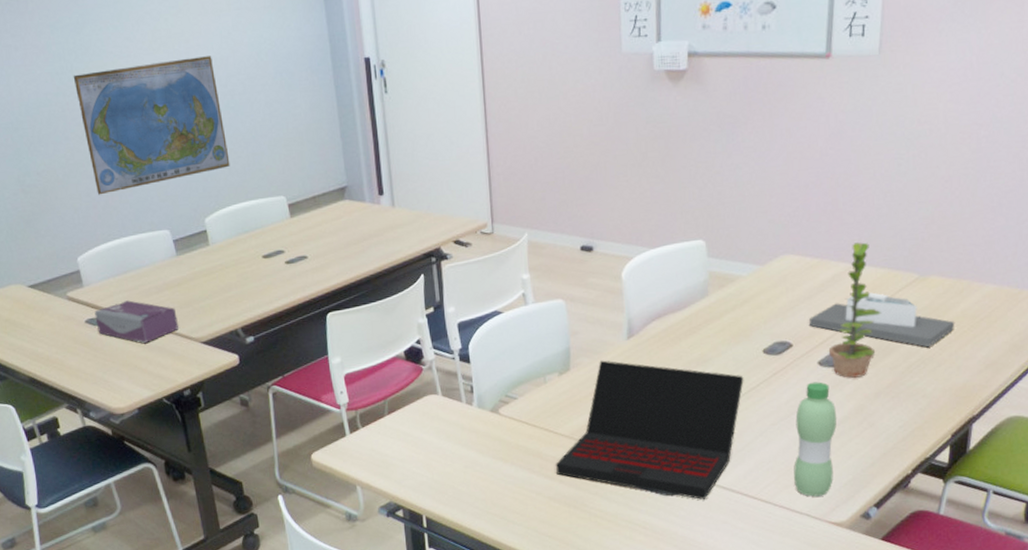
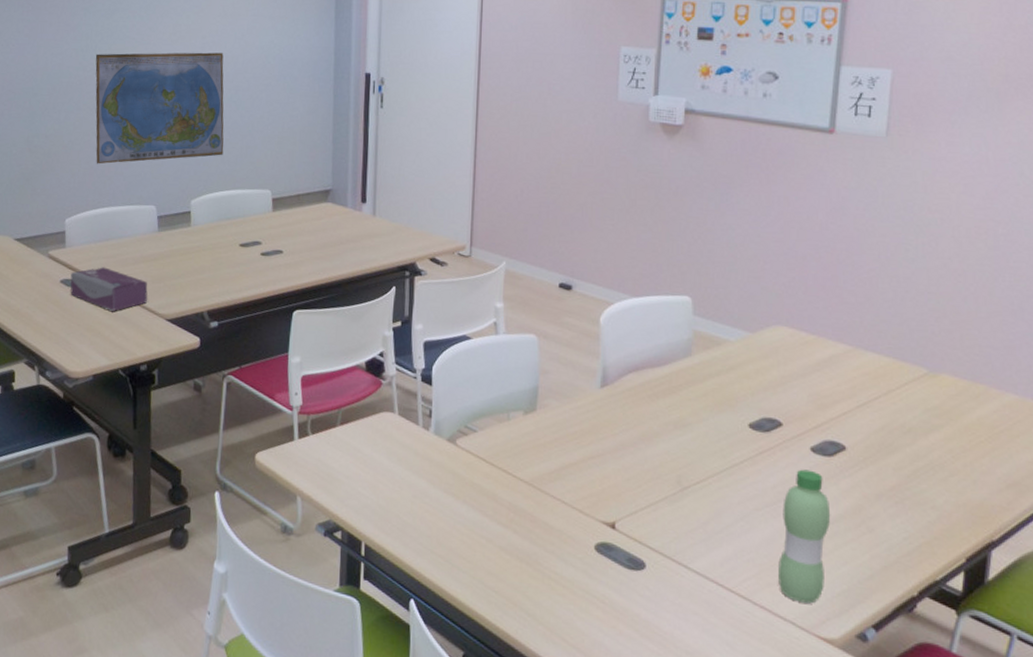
laptop: present [556,360,744,500] -> none [511,405,726,583]
architectural model: present [808,292,955,348] -> none [801,379,970,453]
plant: present [828,241,881,379] -> none [823,323,884,474]

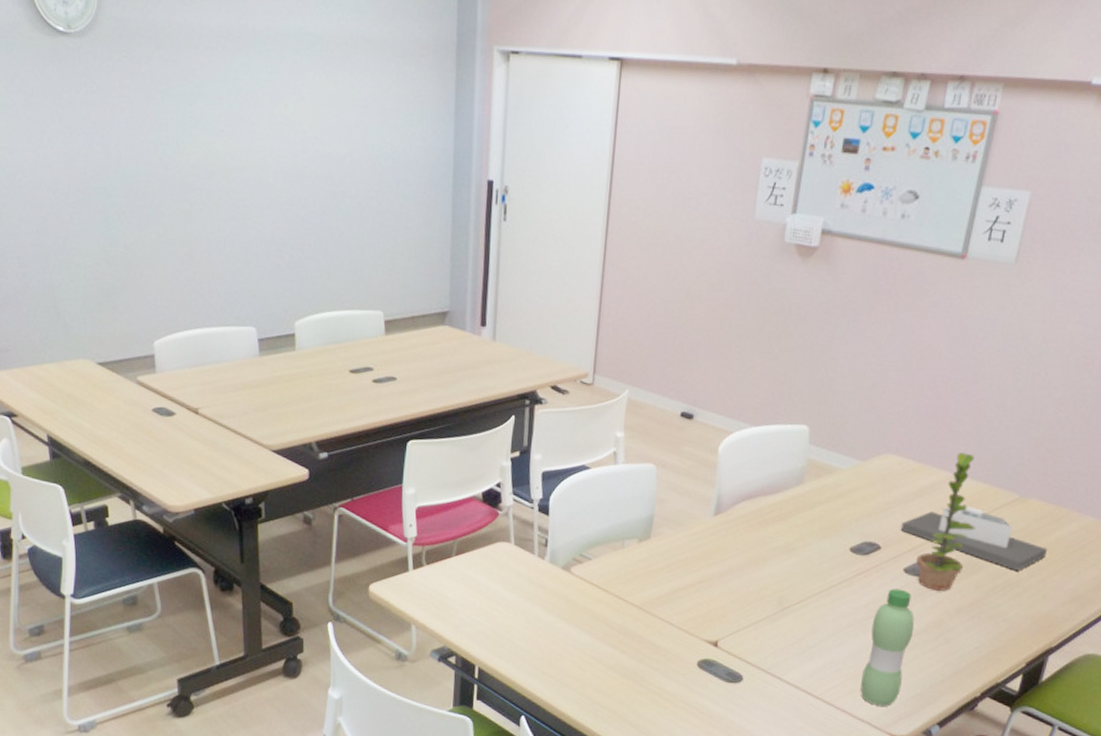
tissue box: present [70,267,148,311] -> none [163,394,250,442]
world map: present [95,52,224,164] -> none [178,148,331,279]
architectural model: none [801,379,970,453] -> present [900,504,1048,571]
plant: none [823,323,884,474] -> present [916,451,976,592]

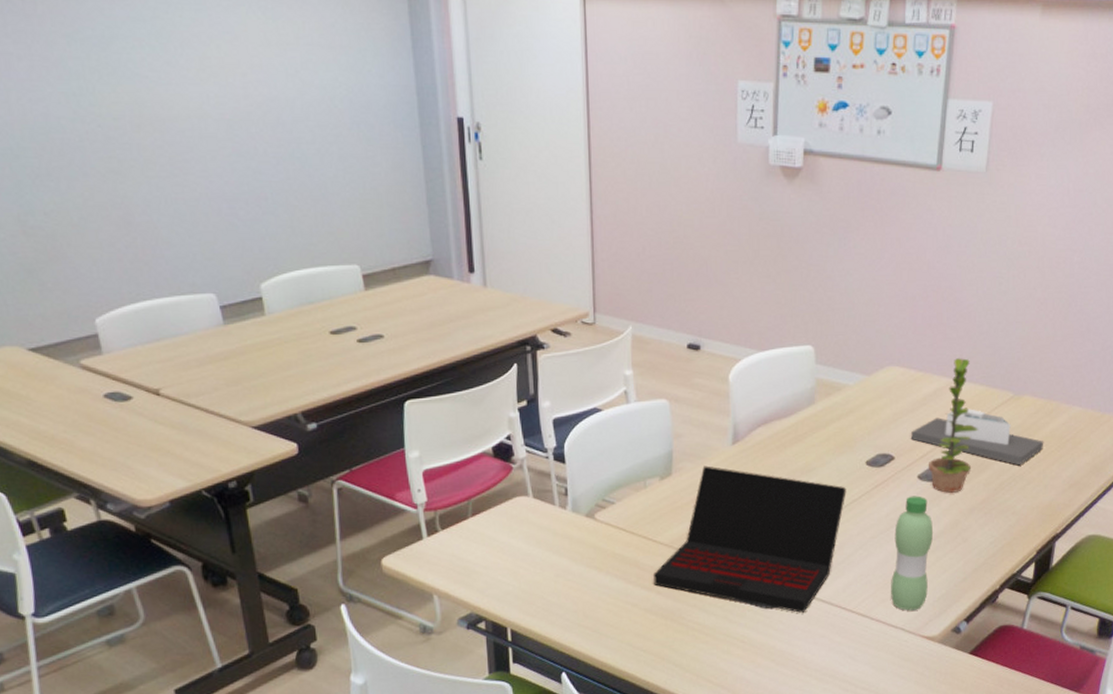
laptop: none [620,533,826,693] -> present [654,465,847,614]

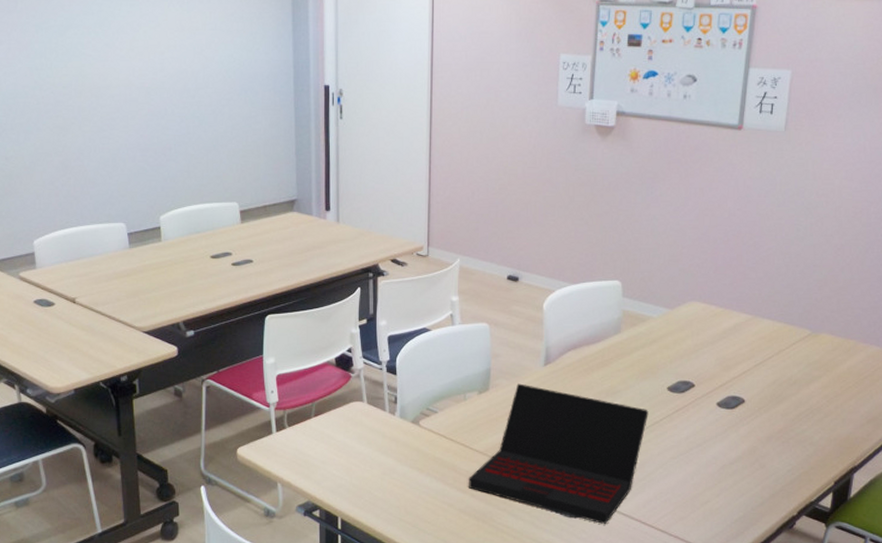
water bottle: present [891,495,934,611] -> none [689,421,732,530]
architectural model: present [910,408,1044,466] -> none [710,342,842,399]
plant: present [928,357,978,494] -> none [727,295,776,422]

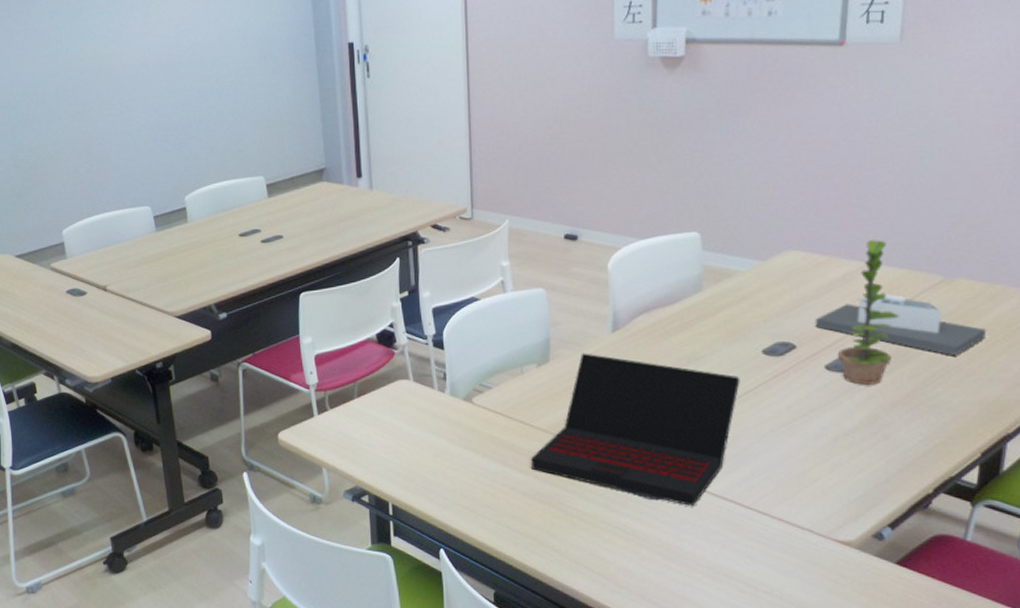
architectural model: none [710,342,842,399] -> present [815,293,987,356]
plant: none [727,295,776,422] -> present [837,239,899,386]

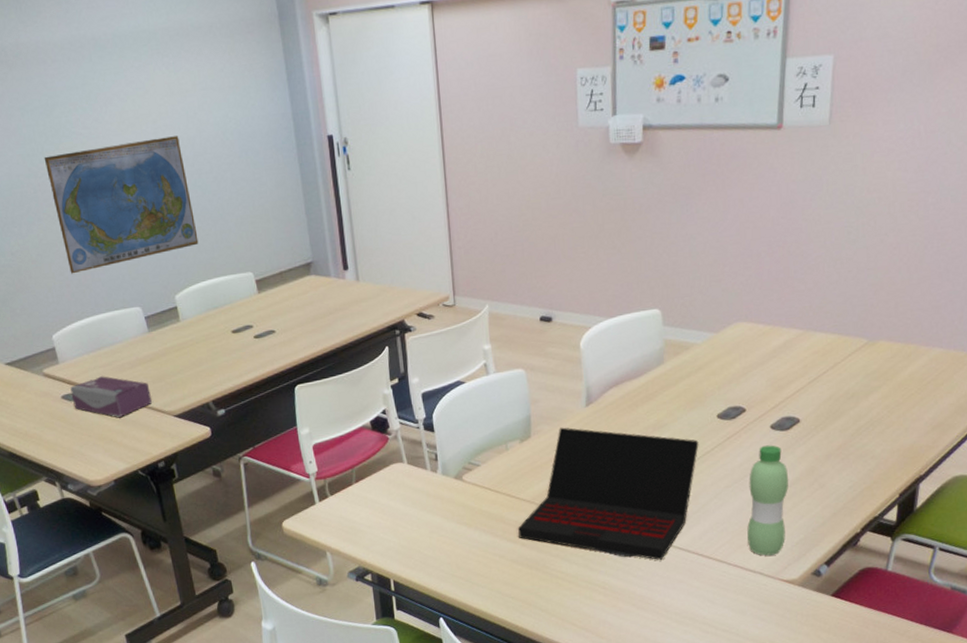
world map: none [68,40,212,172] -> present [44,136,199,274]
tissue box: none [75,273,154,315] -> present [70,376,152,417]
water bottle: none [795,387,847,511] -> present [747,445,789,556]
architectural model: present [815,293,987,356] -> none [761,357,903,410]
plant: present [837,239,899,386] -> none [780,308,831,442]

